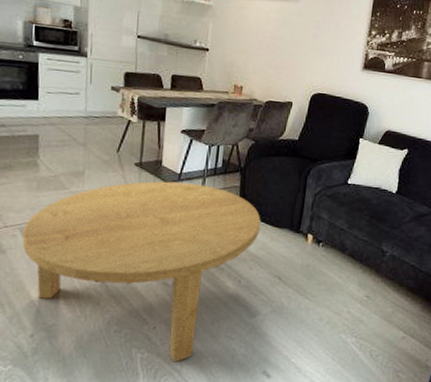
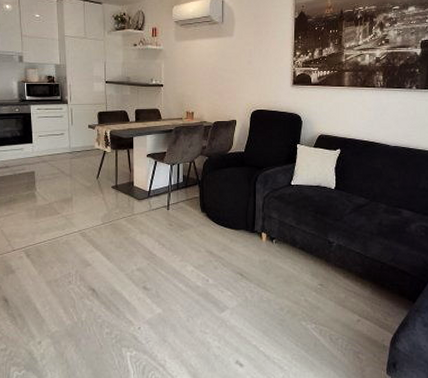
coffee table: present [22,181,261,362] -> none [27,199,220,358]

